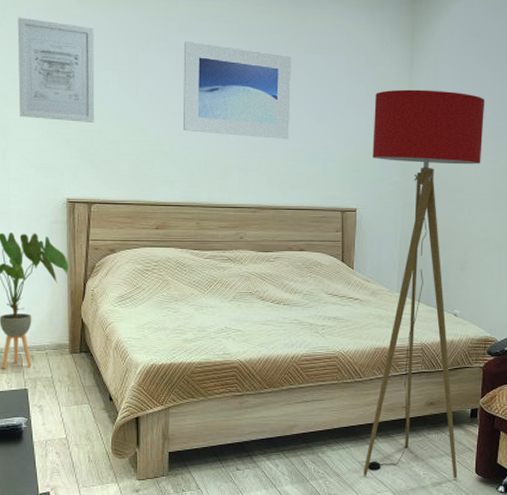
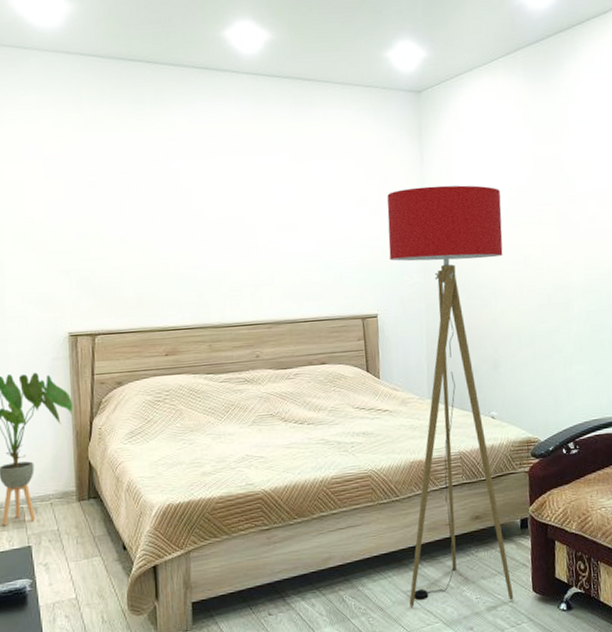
wall art: present [18,17,95,122] -> none [12,150,95,252]
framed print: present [183,40,292,139] -> none [186,158,302,251]

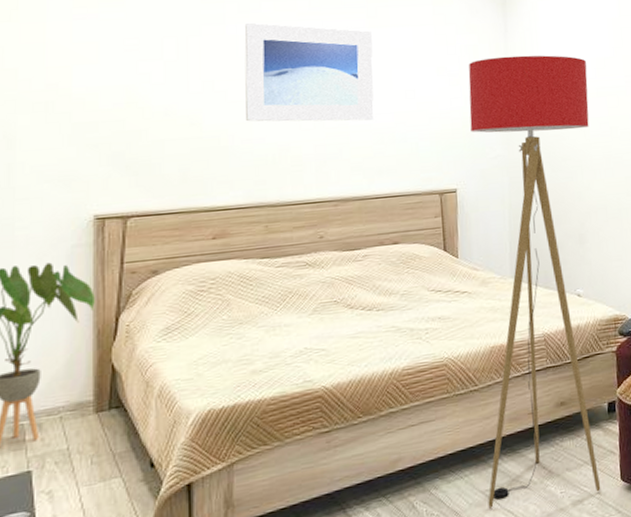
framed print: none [186,158,302,251] -> present [244,22,374,122]

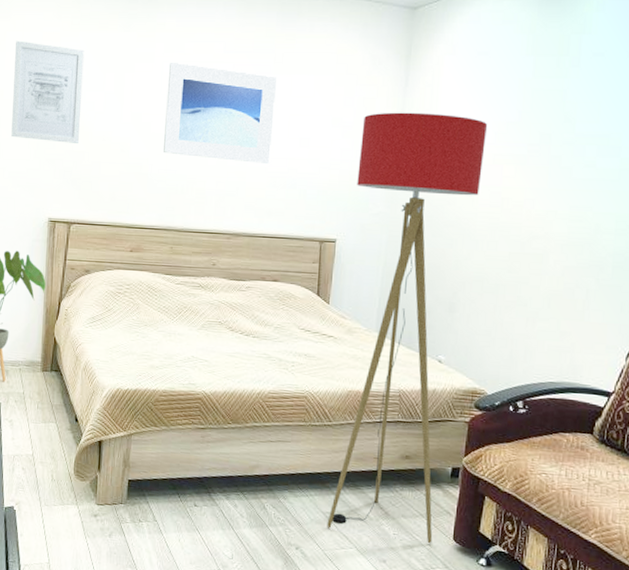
wall art: none [32,9,133,124] -> present [11,40,85,143]

